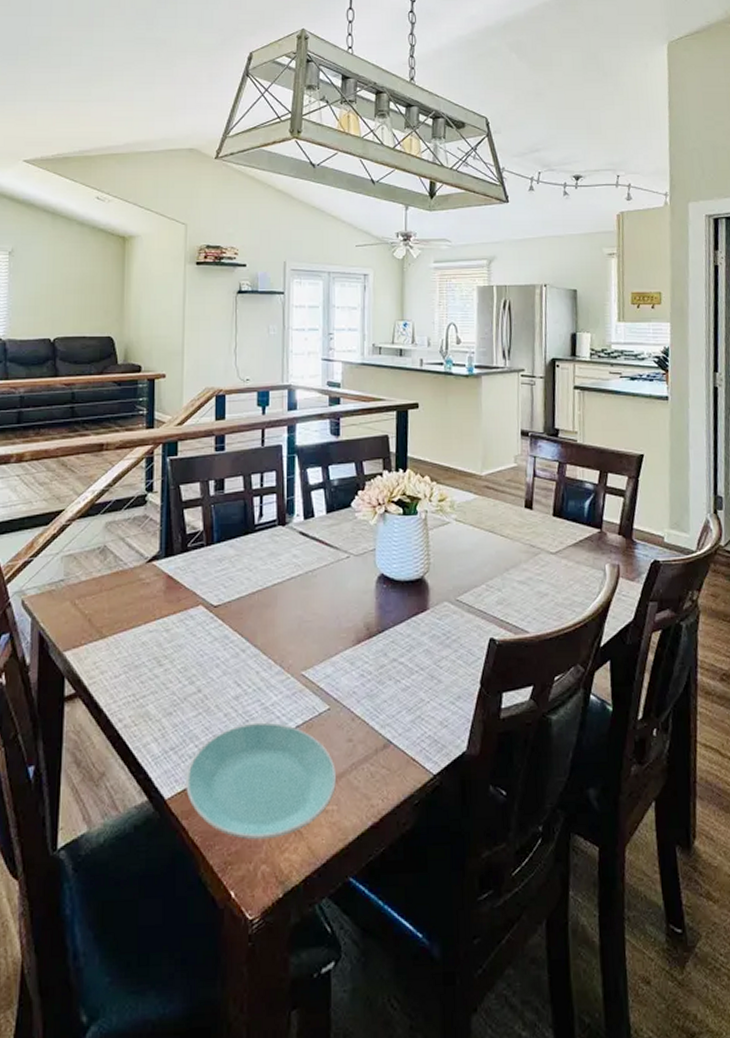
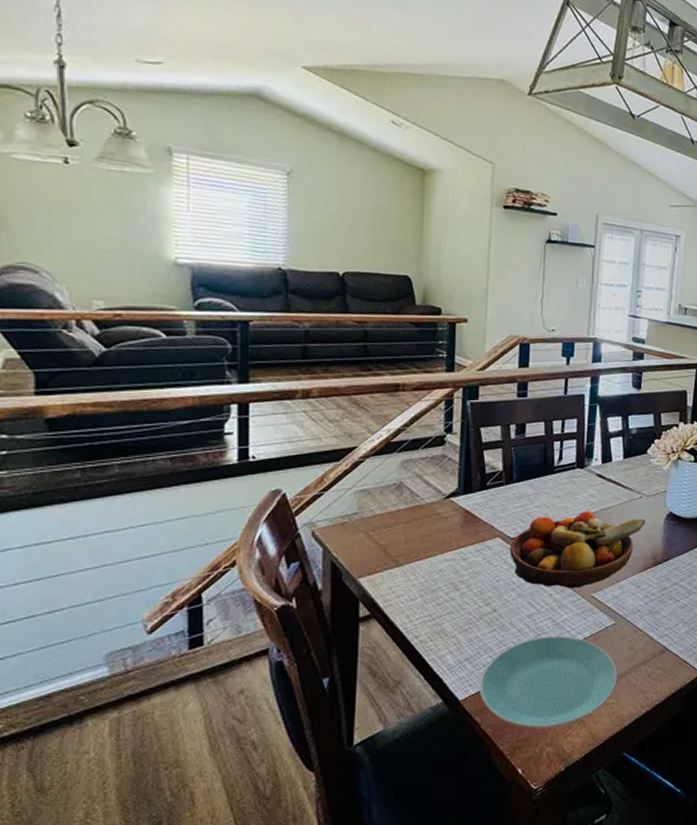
fruit bowl: none [213,574,355,666] -> present [509,511,646,589]

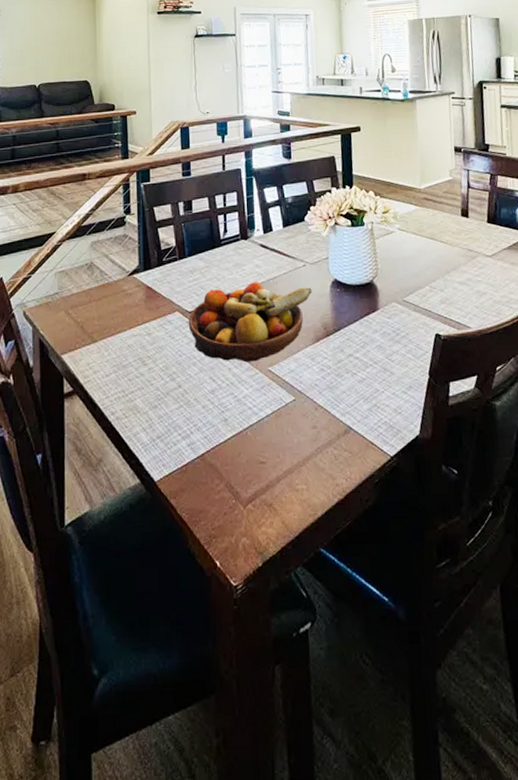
plate: present [479,635,618,729] -> none [172,412,305,516]

